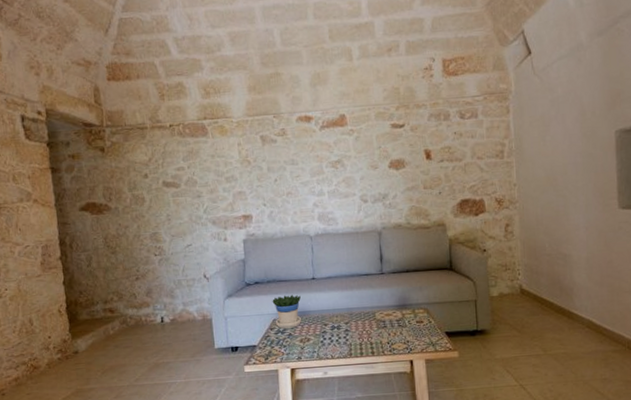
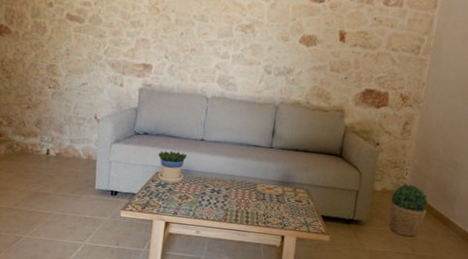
potted plant: none [510,284,548,337] -> present [389,183,429,237]

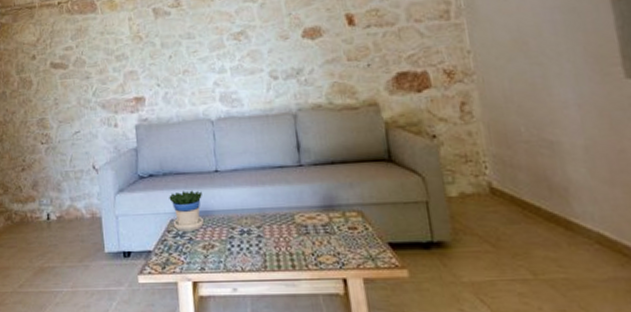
potted plant: present [389,183,429,237] -> none [475,180,534,255]

